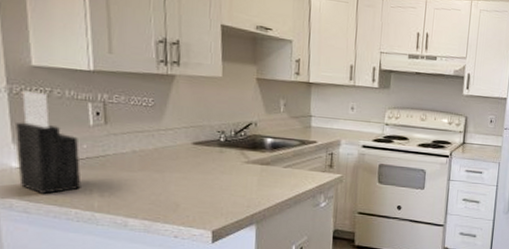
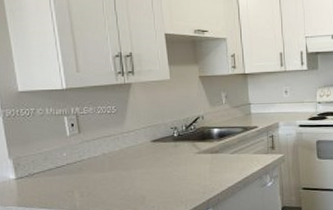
knife block: present [16,90,81,194] -> none [10,113,65,199]

